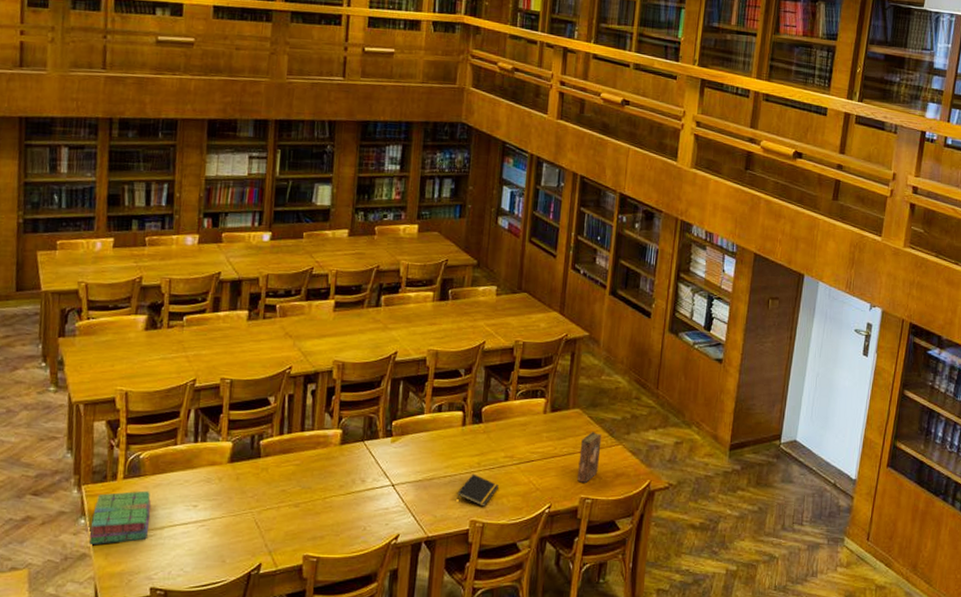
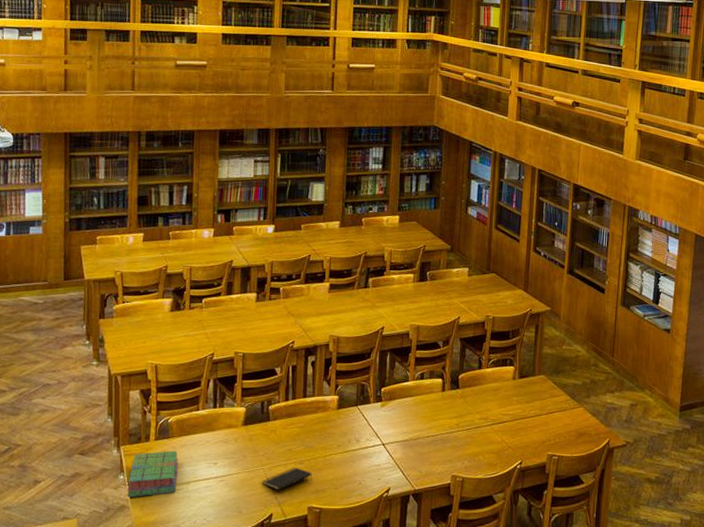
notepad: none [250,510,309,536] -> present [262,467,312,490]
notepad: present [456,474,499,507] -> none [439,434,475,463]
book: present [577,430,602,483] -> none [545,394,565,441]

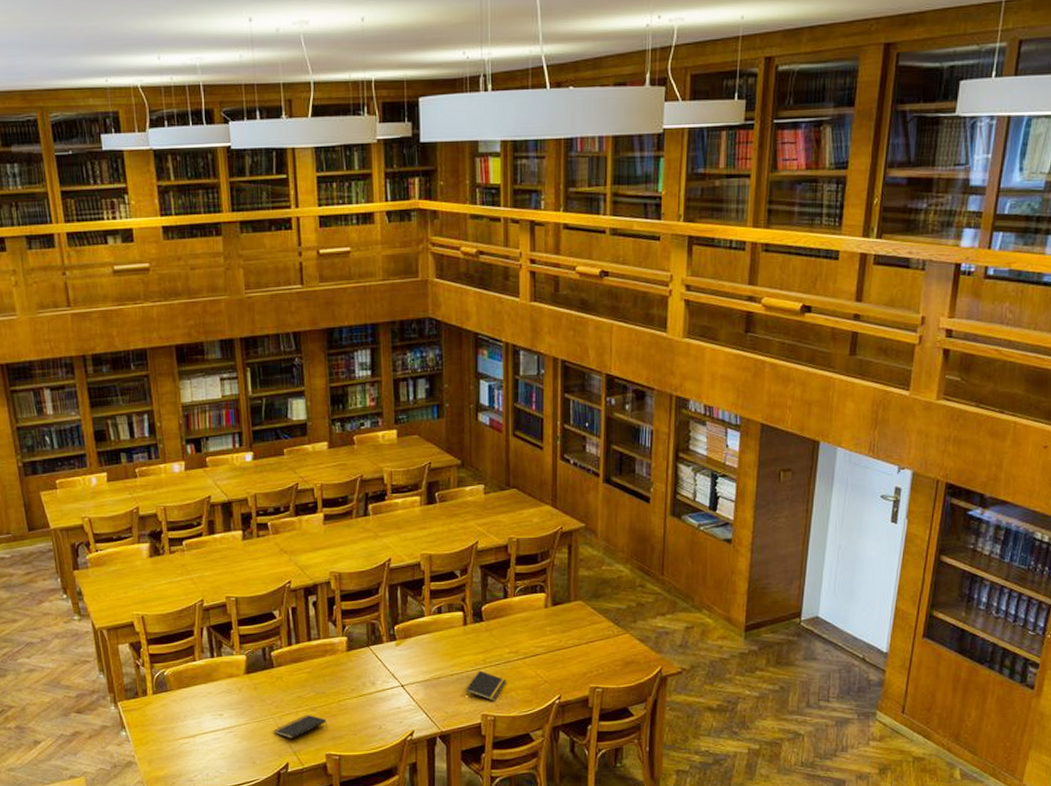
stack of books: present [126,450,178,498] -> none [131,703,182,754]
notepad: none [439,434,475,463] -> present [465,670,506,701]

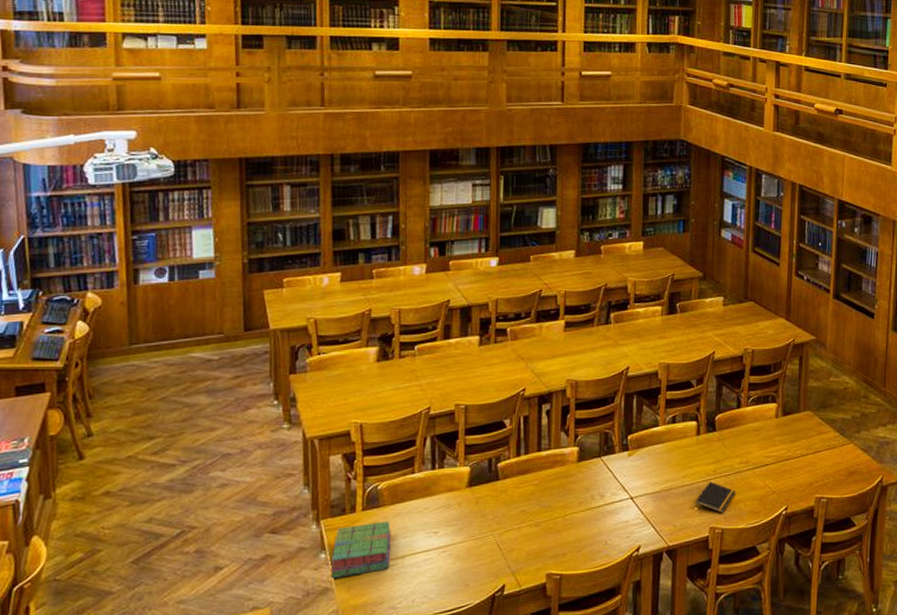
stack of books: none [131,703,182,754] -> present [330,521,391,579]
notepad: present [273,714,327,739] -> none [491,530,550,557]

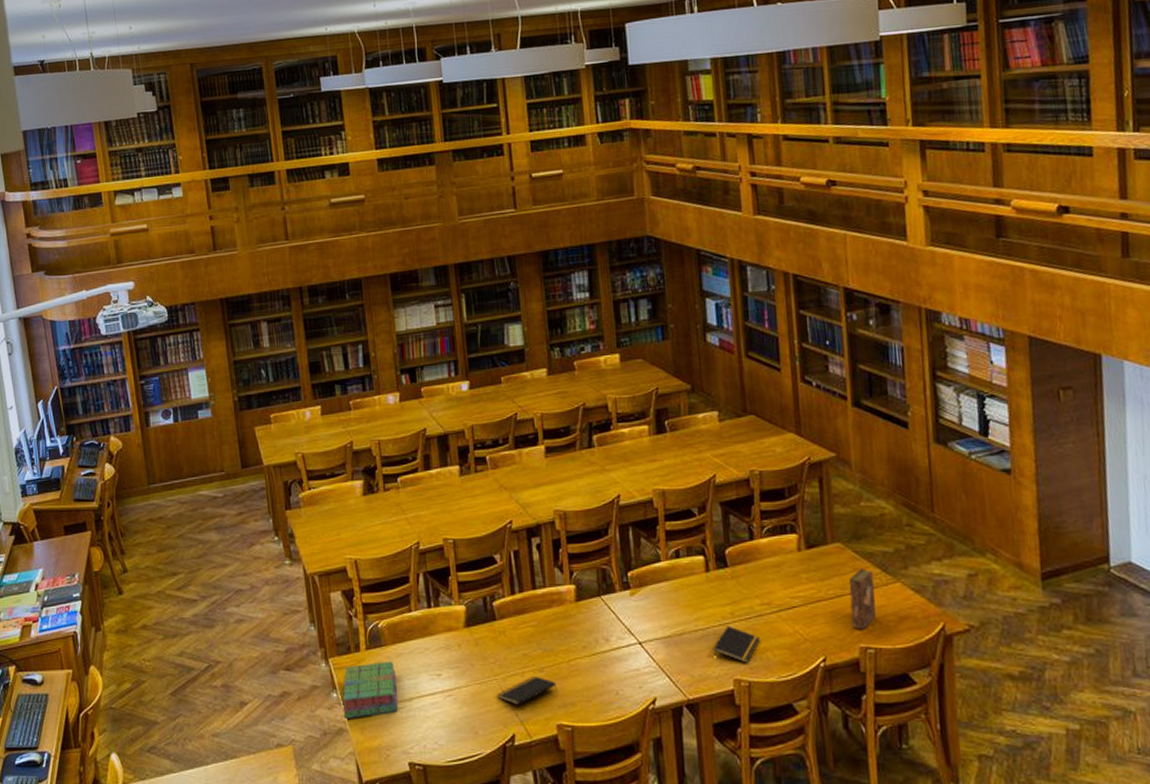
notepad: none [491,530,550,557] -> present [497,675,557,705]
book: none [812,431,833,483] -> present [849,567,876,630]

